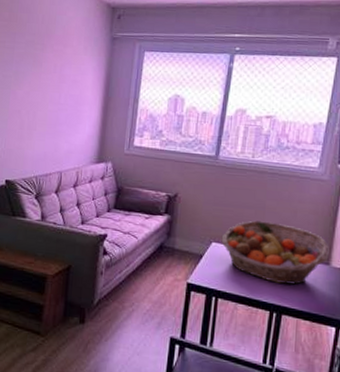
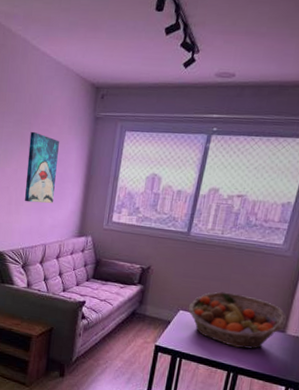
wall art: none [38,52,75,127] -> present [25,131,59,203]

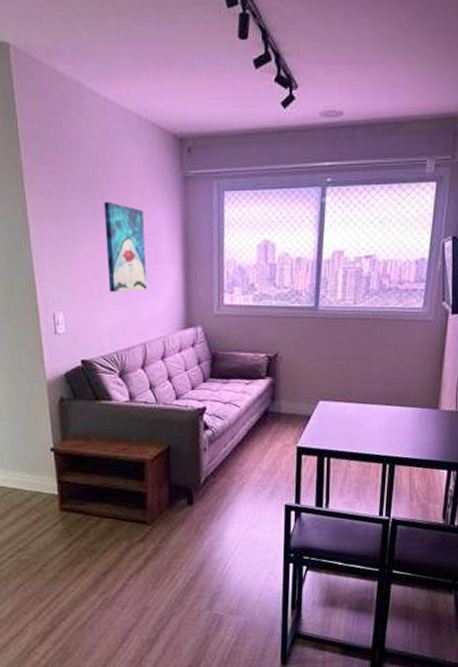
fruit basket: present [189,291,287,349] -> none [329,371,438,434]

